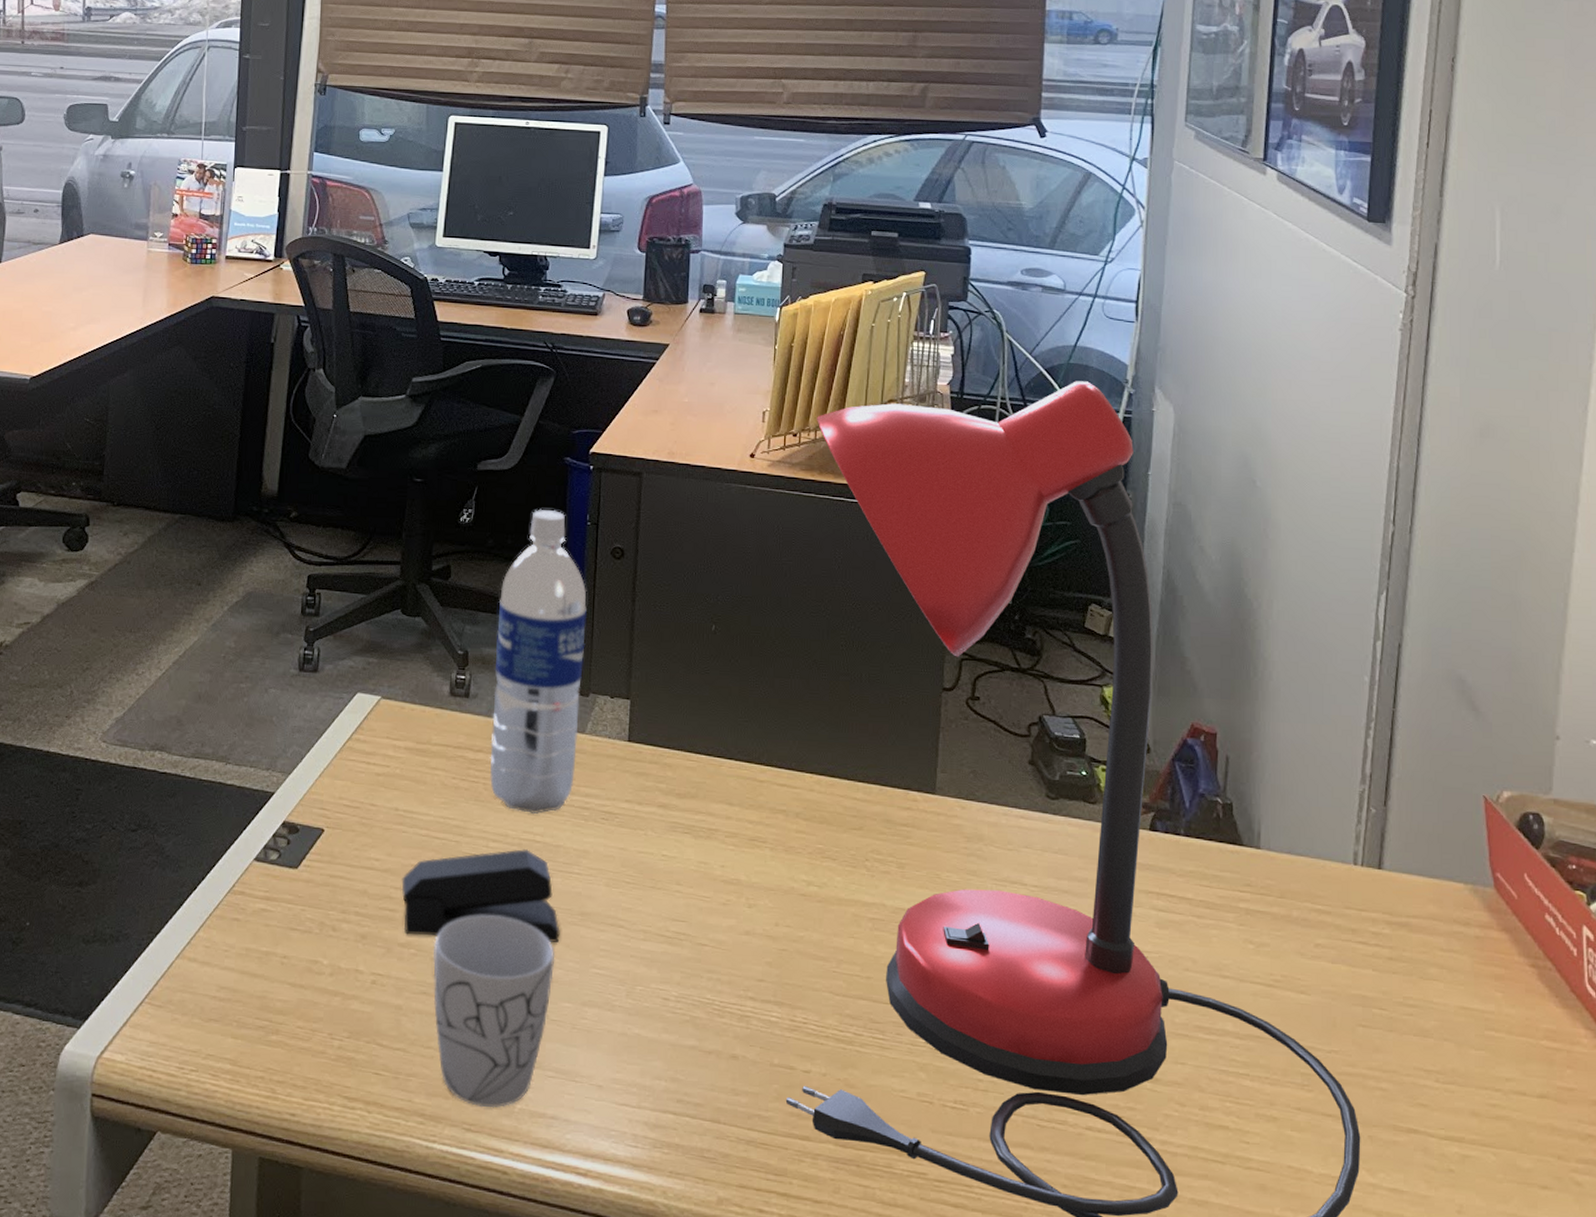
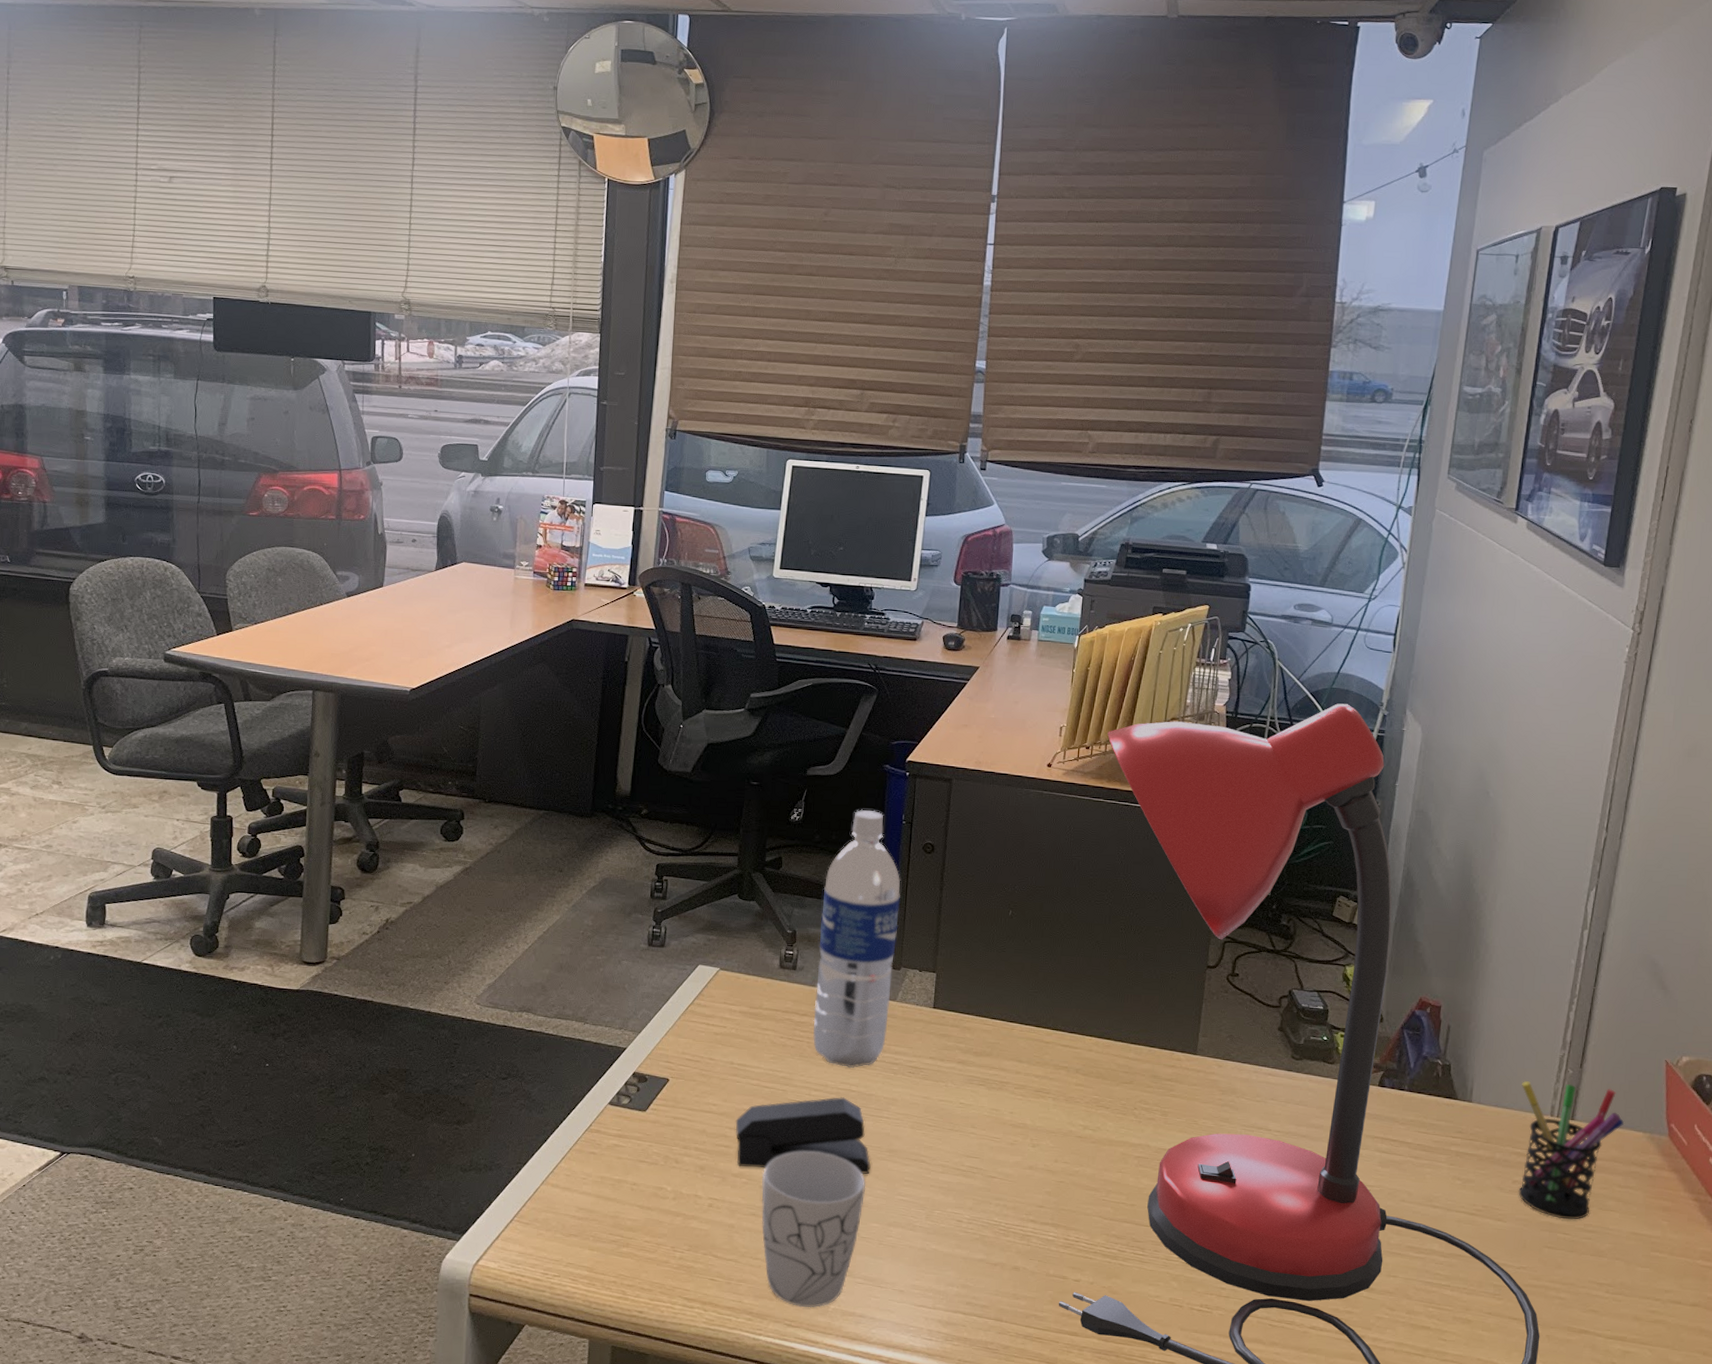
pen holder: none [1317,822,1440,992] -> present [1518,1081,1624,1220]

